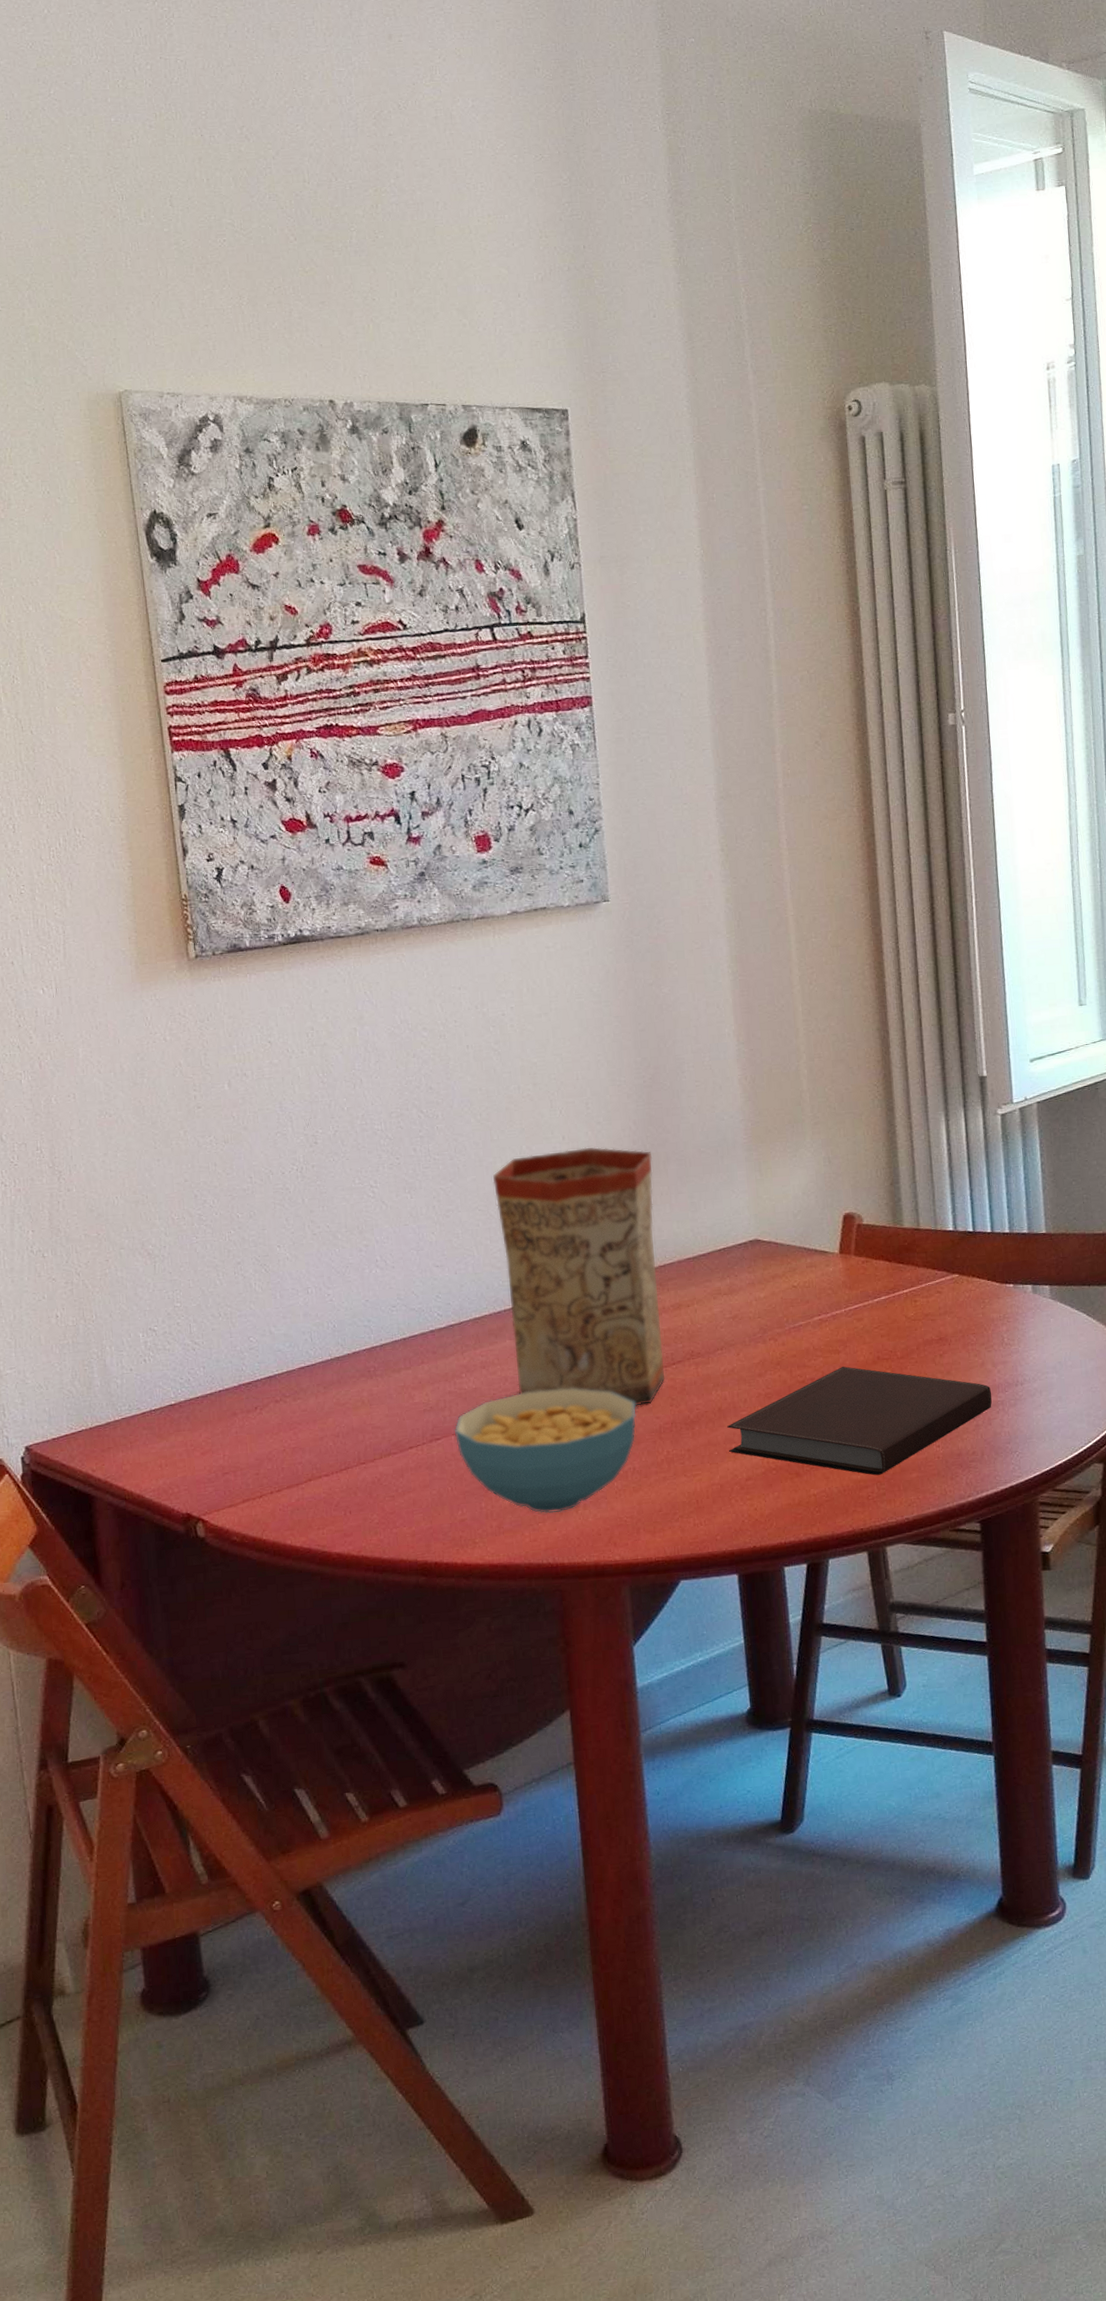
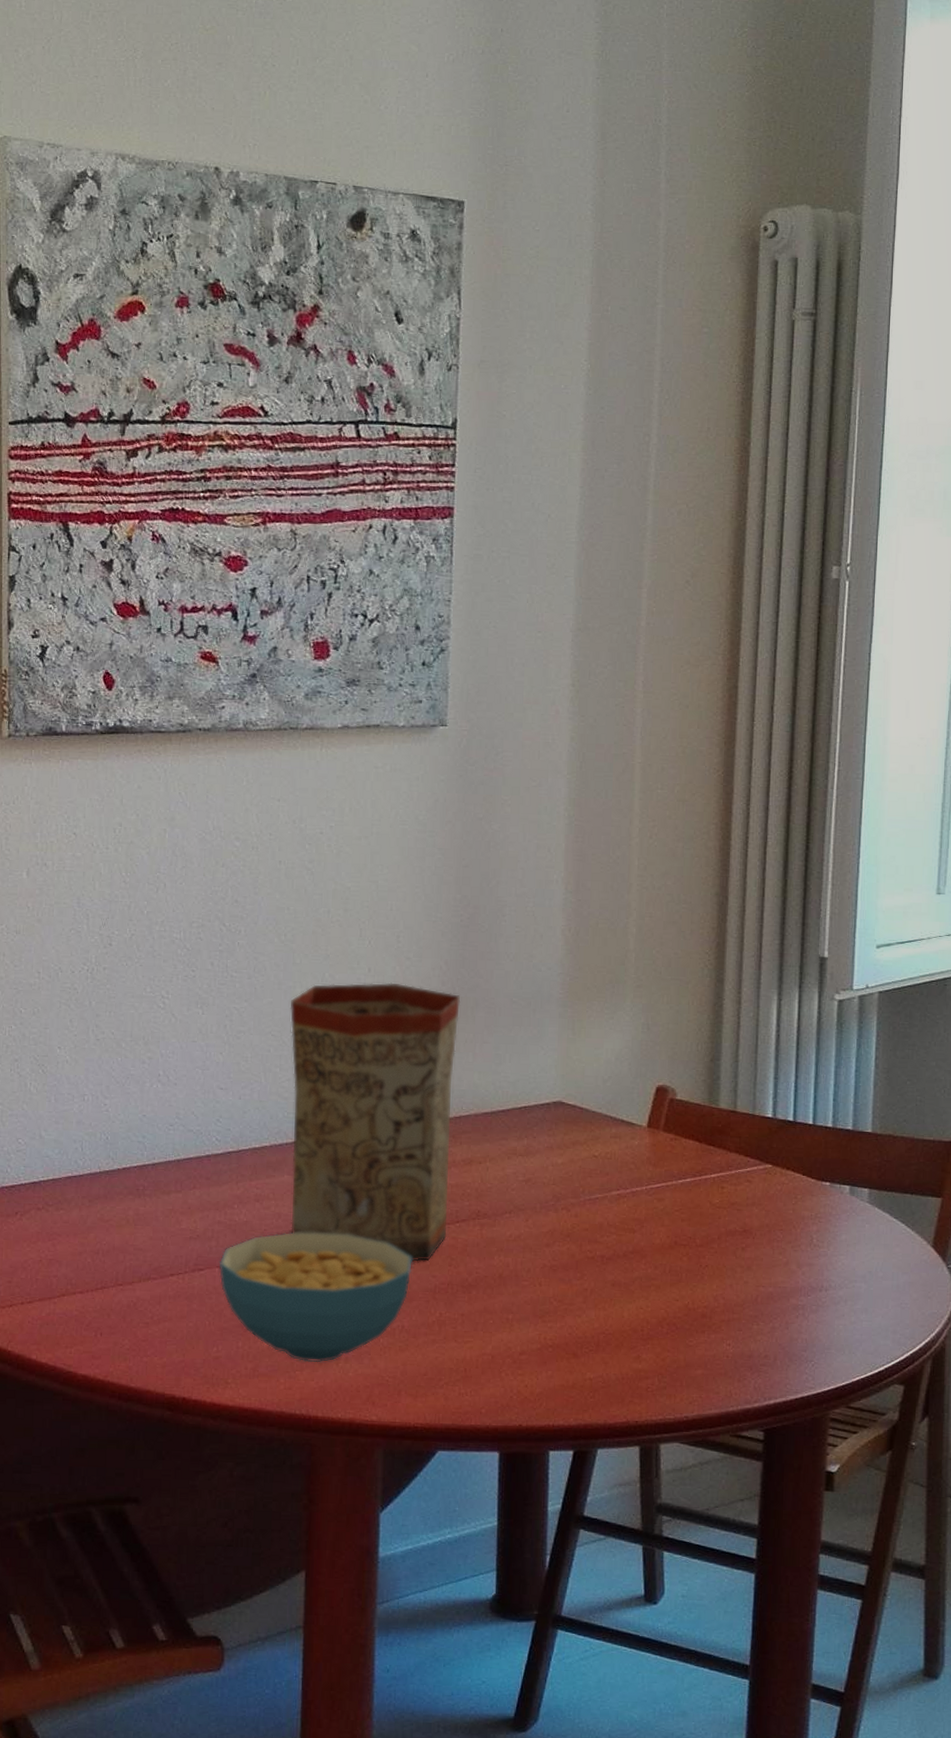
notebook: present [727,1366,992,1476] -> none [505,1246,793,1367]

